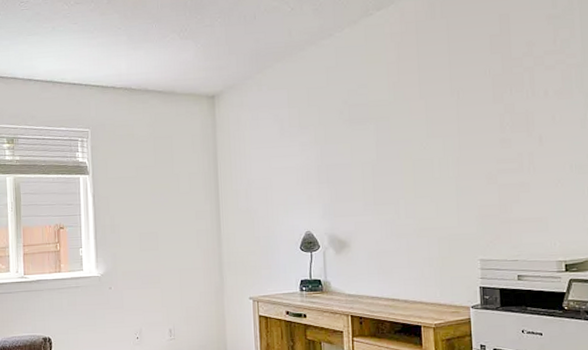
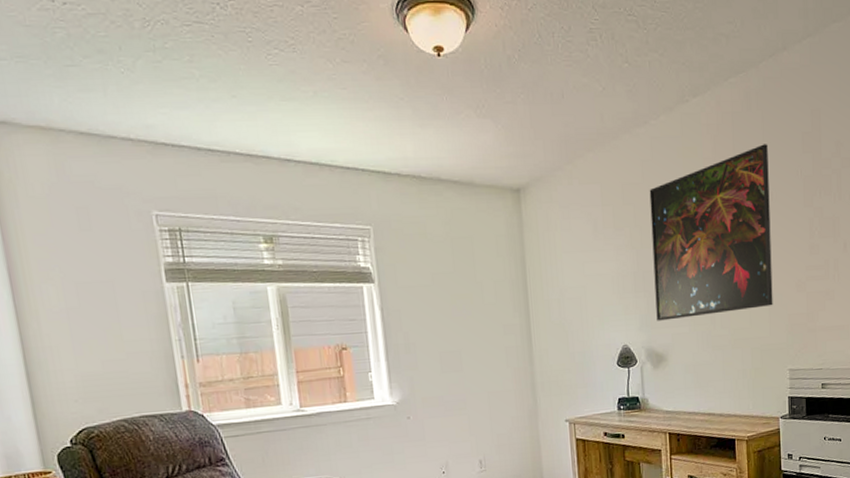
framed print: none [333,47,461,210] -> present [649,144,773,321]

